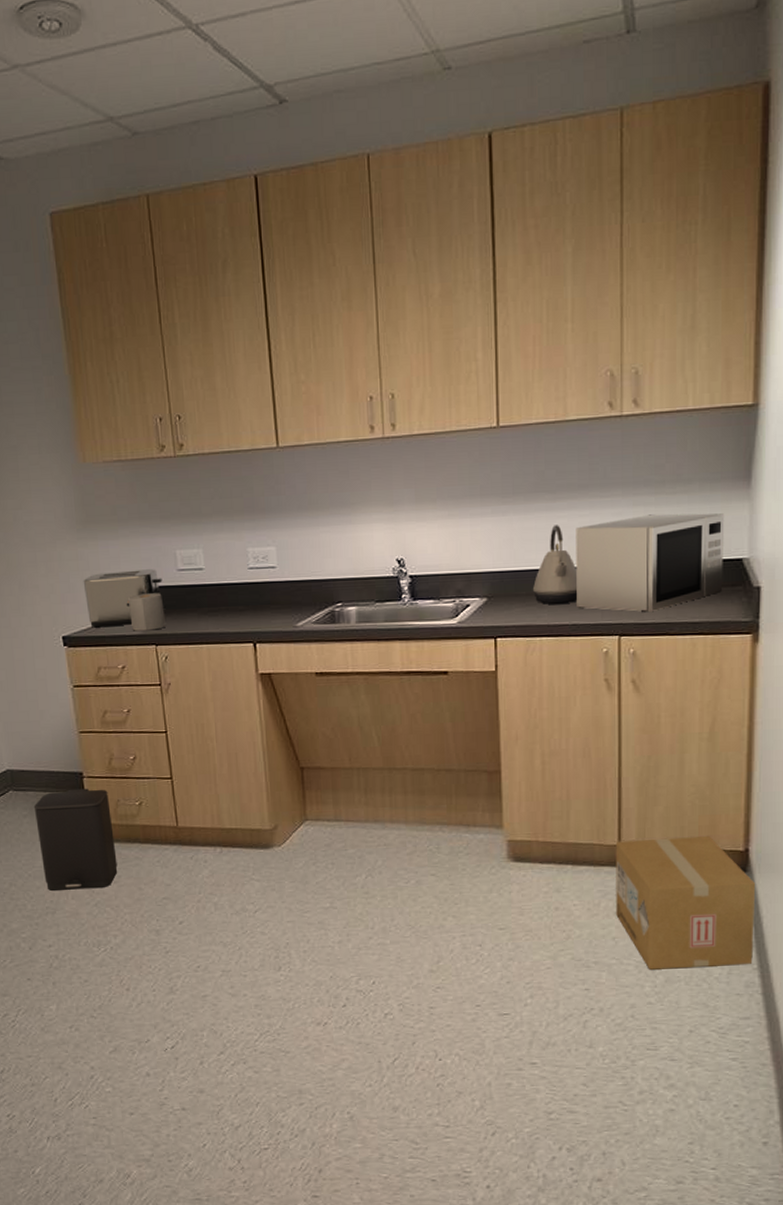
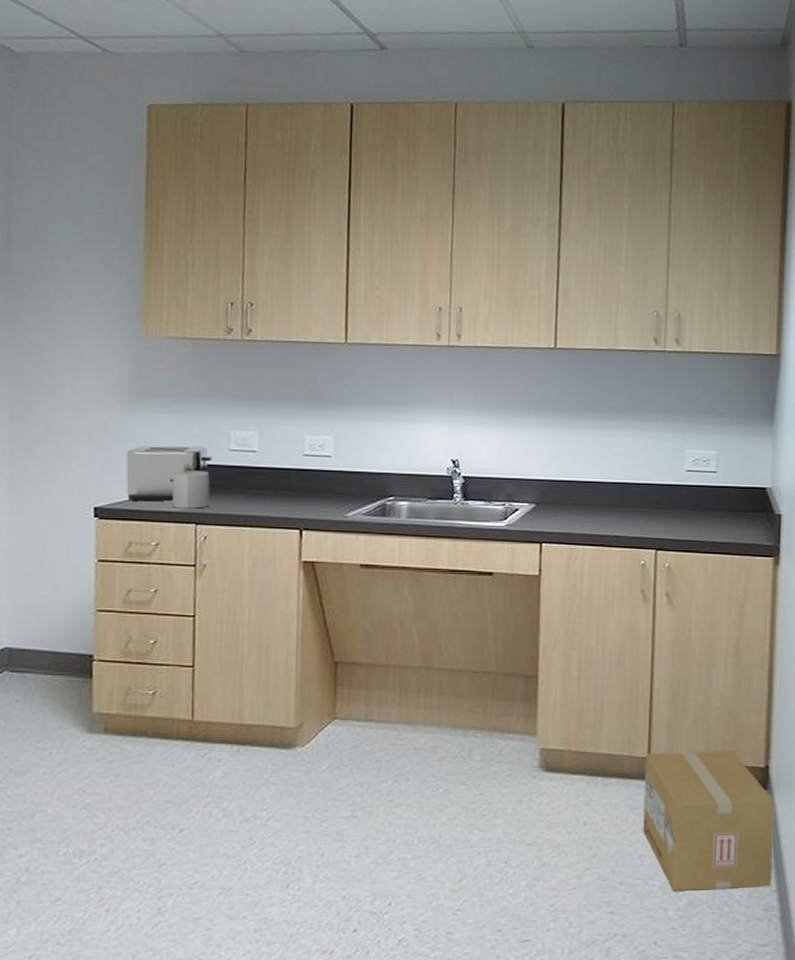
pedal bin: present [33,788,118,891] -> none [28,673,119,789]
kettle: present [532,525,578,604] -> none [578,442,621,515]
microwave: present [576,513,725,613] -> none [618,440,751,530]

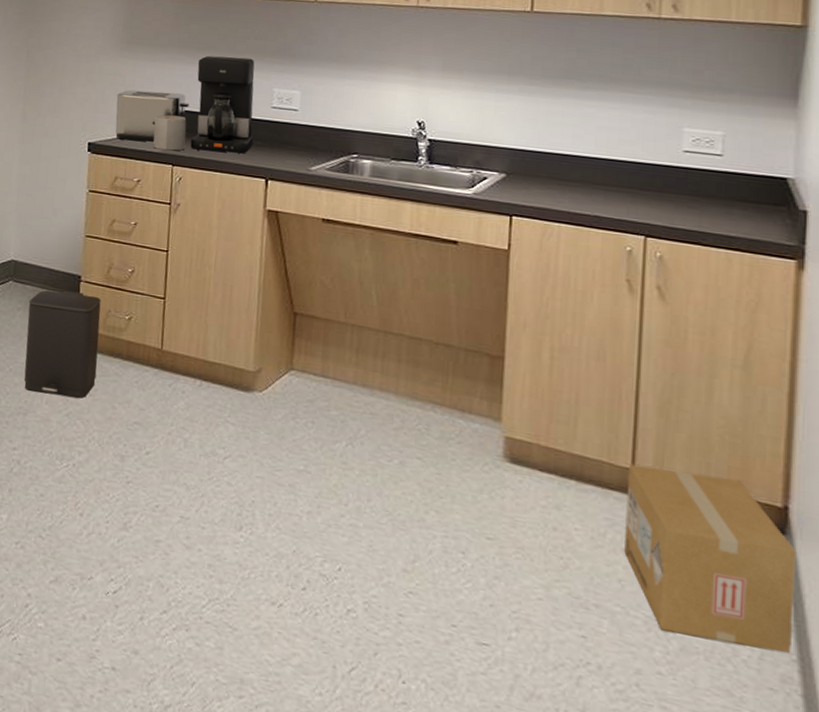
pedal bin: none [28,673,119,789] -> present [24,290,101,399]
coffee maker: none [215,404,285,506] -> present [190,55,255,154]

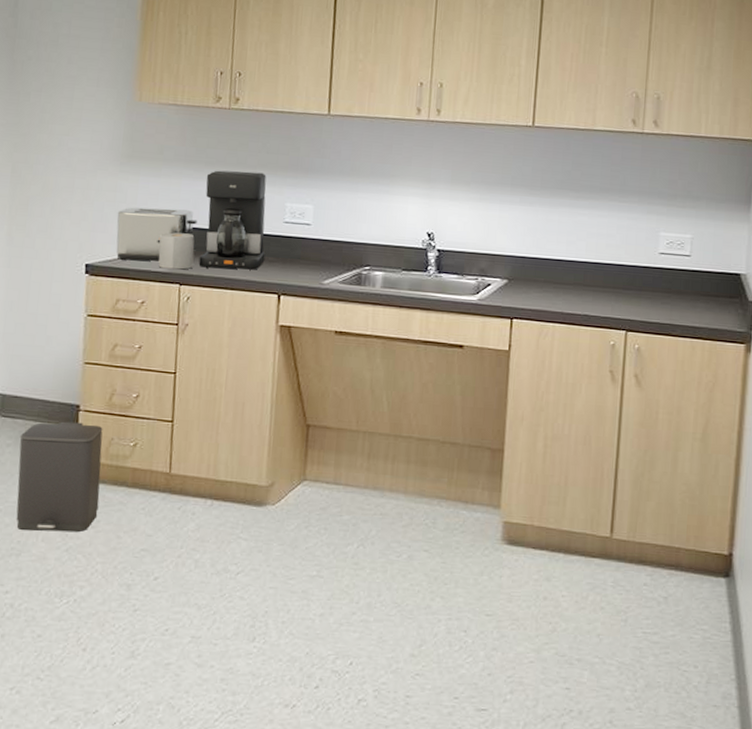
cardboard box: present [624,464,795,653] -> none [603,533,737,675]

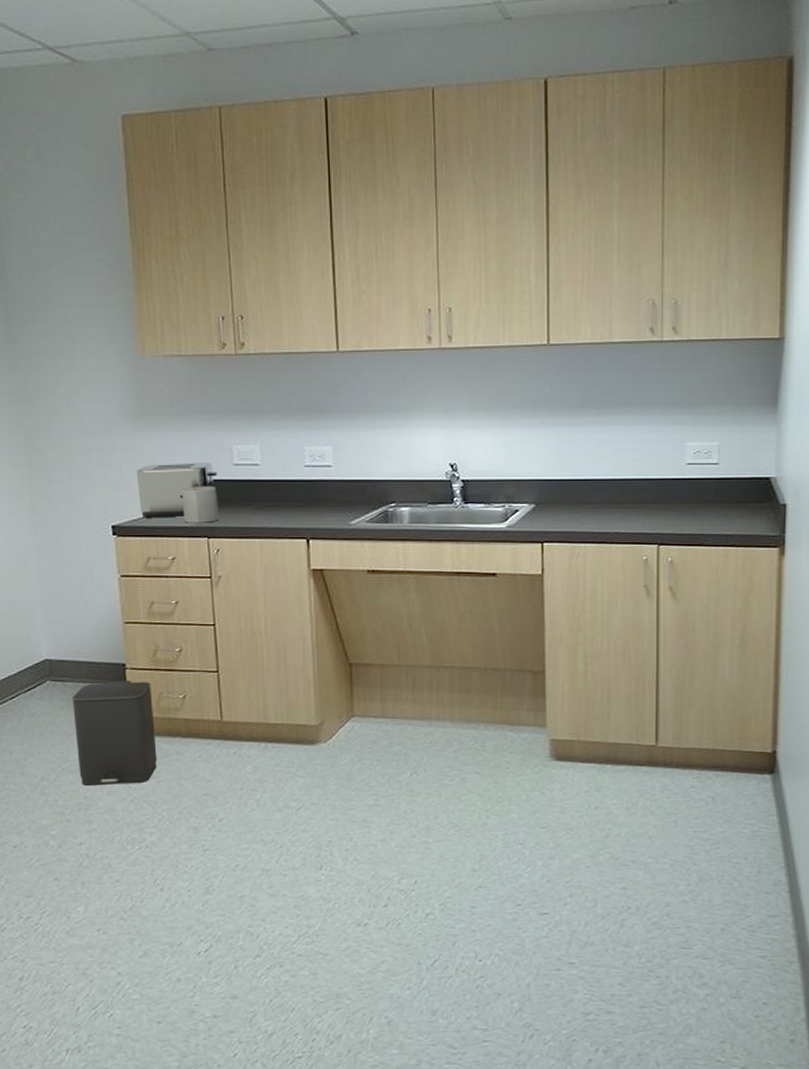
coffee maker: present [198,170,267,270] -> none [221,418,290,519]

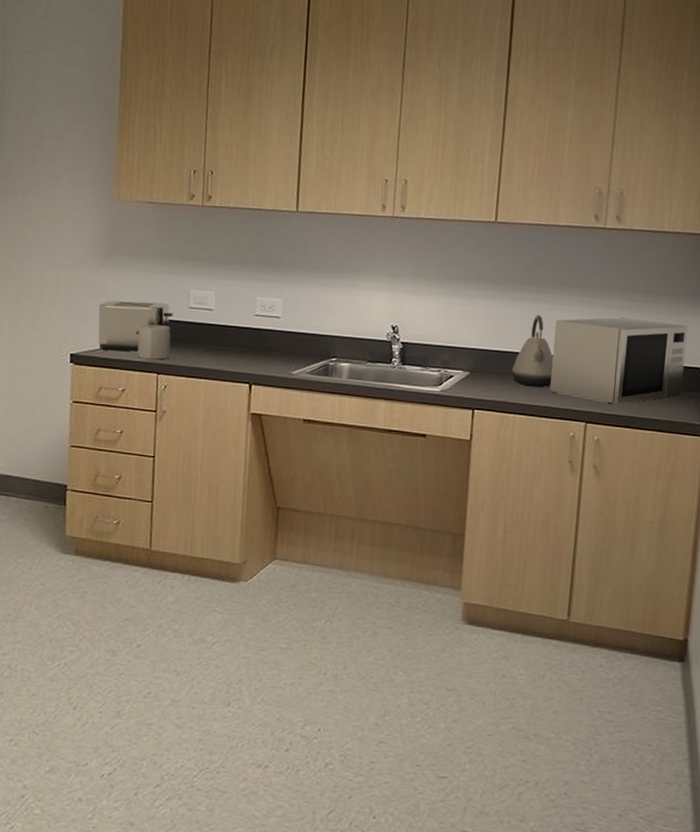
pedal bin: present [71,680,157,785] -> none [11,499,89,601]
kettle: none [578,438,620,512] -> present [511,315,554,387]
microwave: none [619,433,754,524] -> present [550,317,688,405]

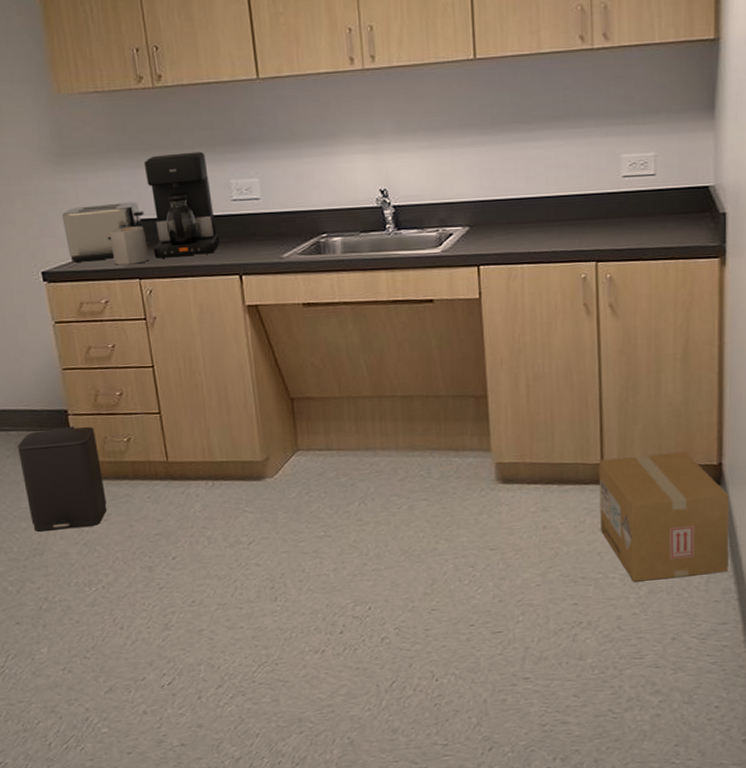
pedal bin: none [11,499,89,601] -> present [17,426,107,532]
coffee maker: none [175,265,238,361] -> present [143,151,220,259]
kettle: present [511,315,554,387] -> none [512,155,556,232]
microwave: present [550,317,688,405] -> none [552,143,692,239]
cardboard box: none [559,616,691,754] -> present [598,452,729,582]

